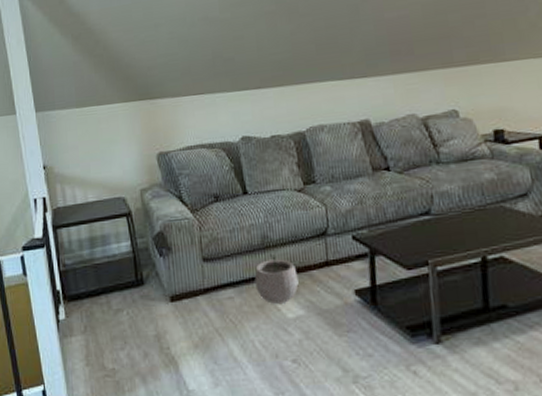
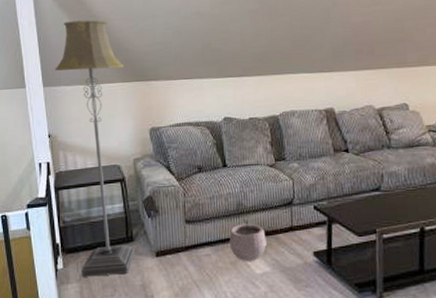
floor lamp: none [48,33,146,328] -> present [55,20,135,277]

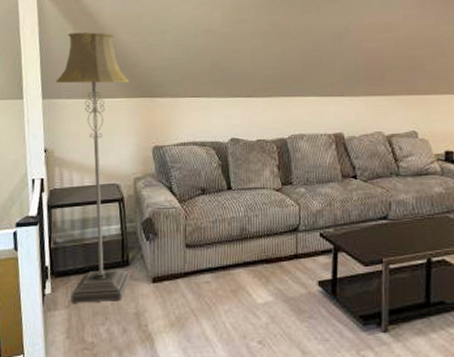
plant pot: present [229,217,267,262] -> none [231,243,270,291]

